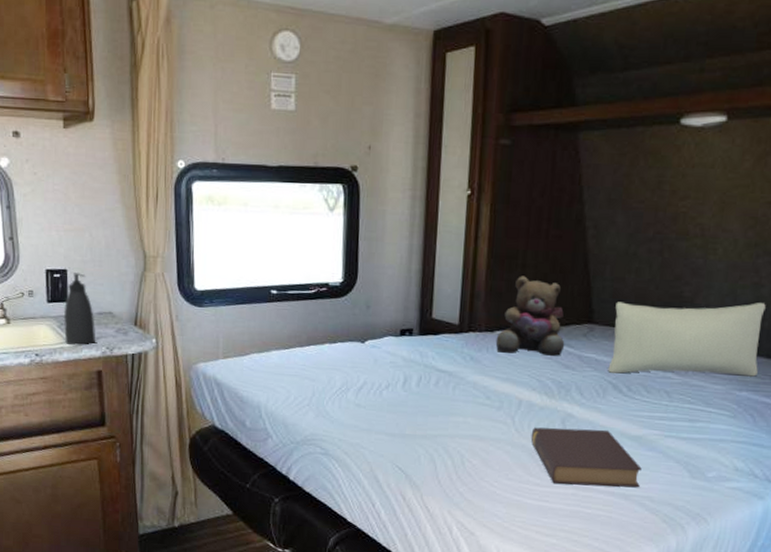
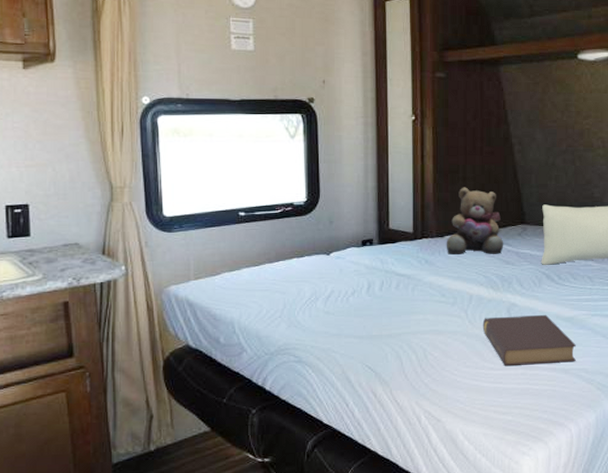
soap dispenser: present [63,273,95,346] -> none [25,207,61,279]

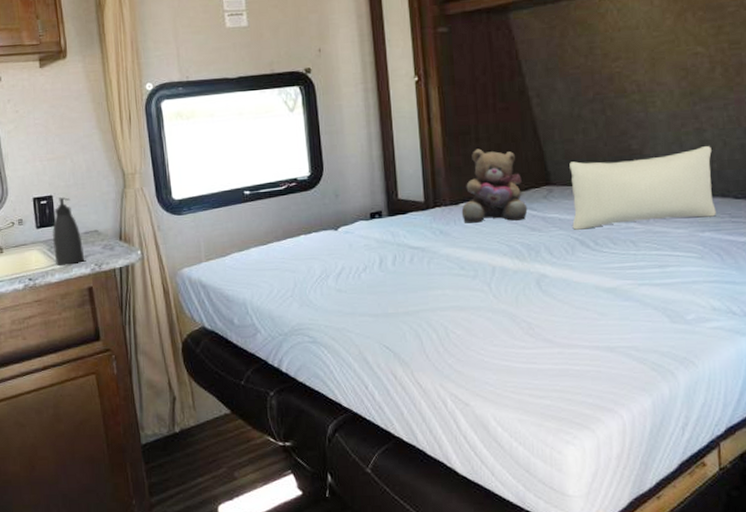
soap dispenser: none [25,207,61,279] -> present [52,197,84,267]
book: present [482,314,576,366] -> none [509,285,623,344]

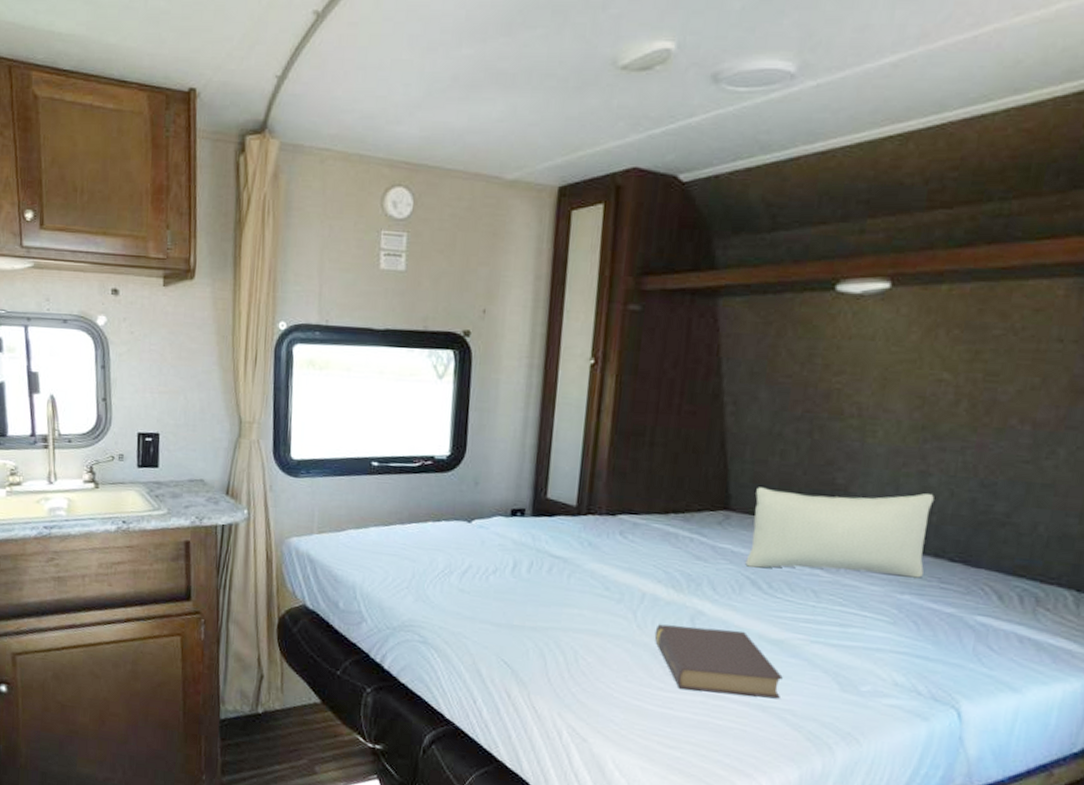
soap dispenser: present [52,197,84,267] -> none [152,437,185,515]
teddy bear: present [461,148,528,223] -> none [617,454,697,546]
book: none [509,285,623,344] -> present [654,624,783,699]

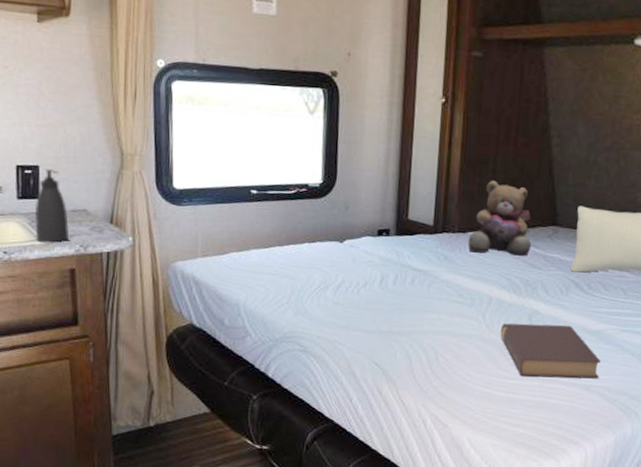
soap dispenser: none [152,437,185,515] -> present [34,169,69,244]
teddy bear: none [617,454,697,546] -> present [468,180,532,256]

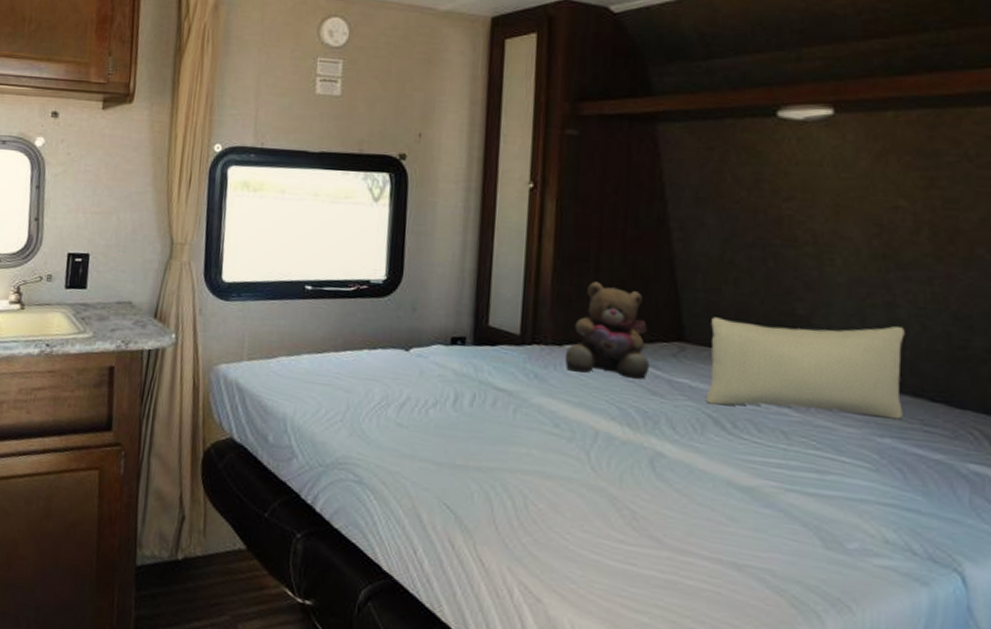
soap dispenser: present [34,169,69,244] -> none [78,257,113,338]
book: present [500,323,601,379] -> none [611,466,757,557]

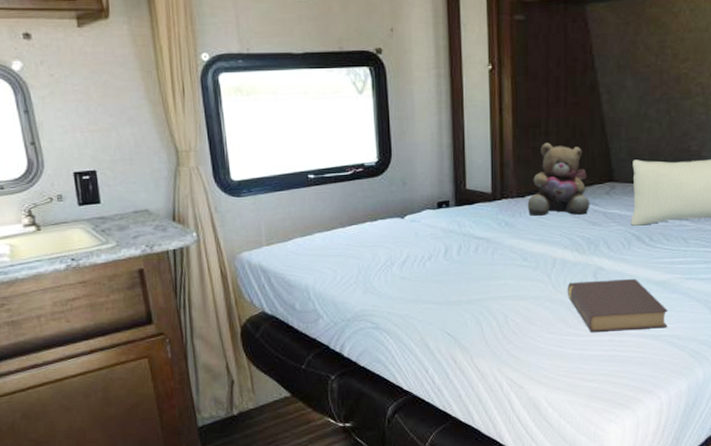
book: none [611,466,757,557] -> present [567,278,668,332]

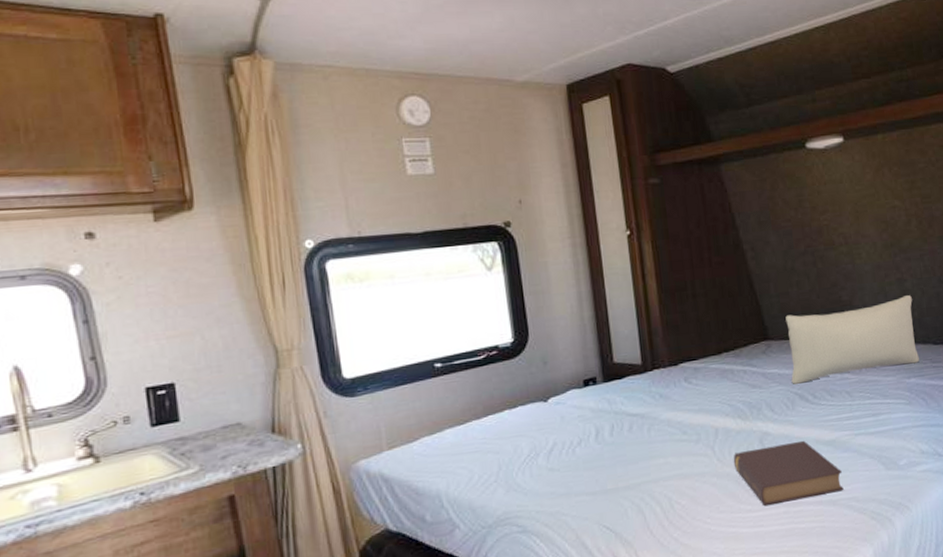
teddy bear: present [527,142,590,216] -> none [681,305,748,384]

